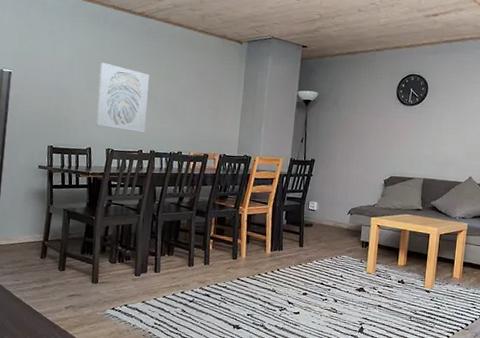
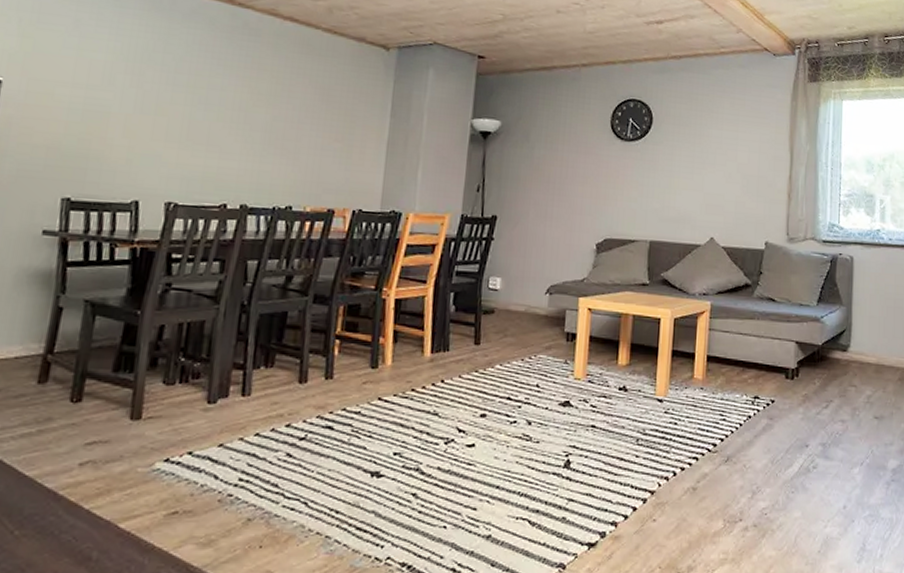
wall art: present [95,62,149,133] -> none [148,69,242,178]

